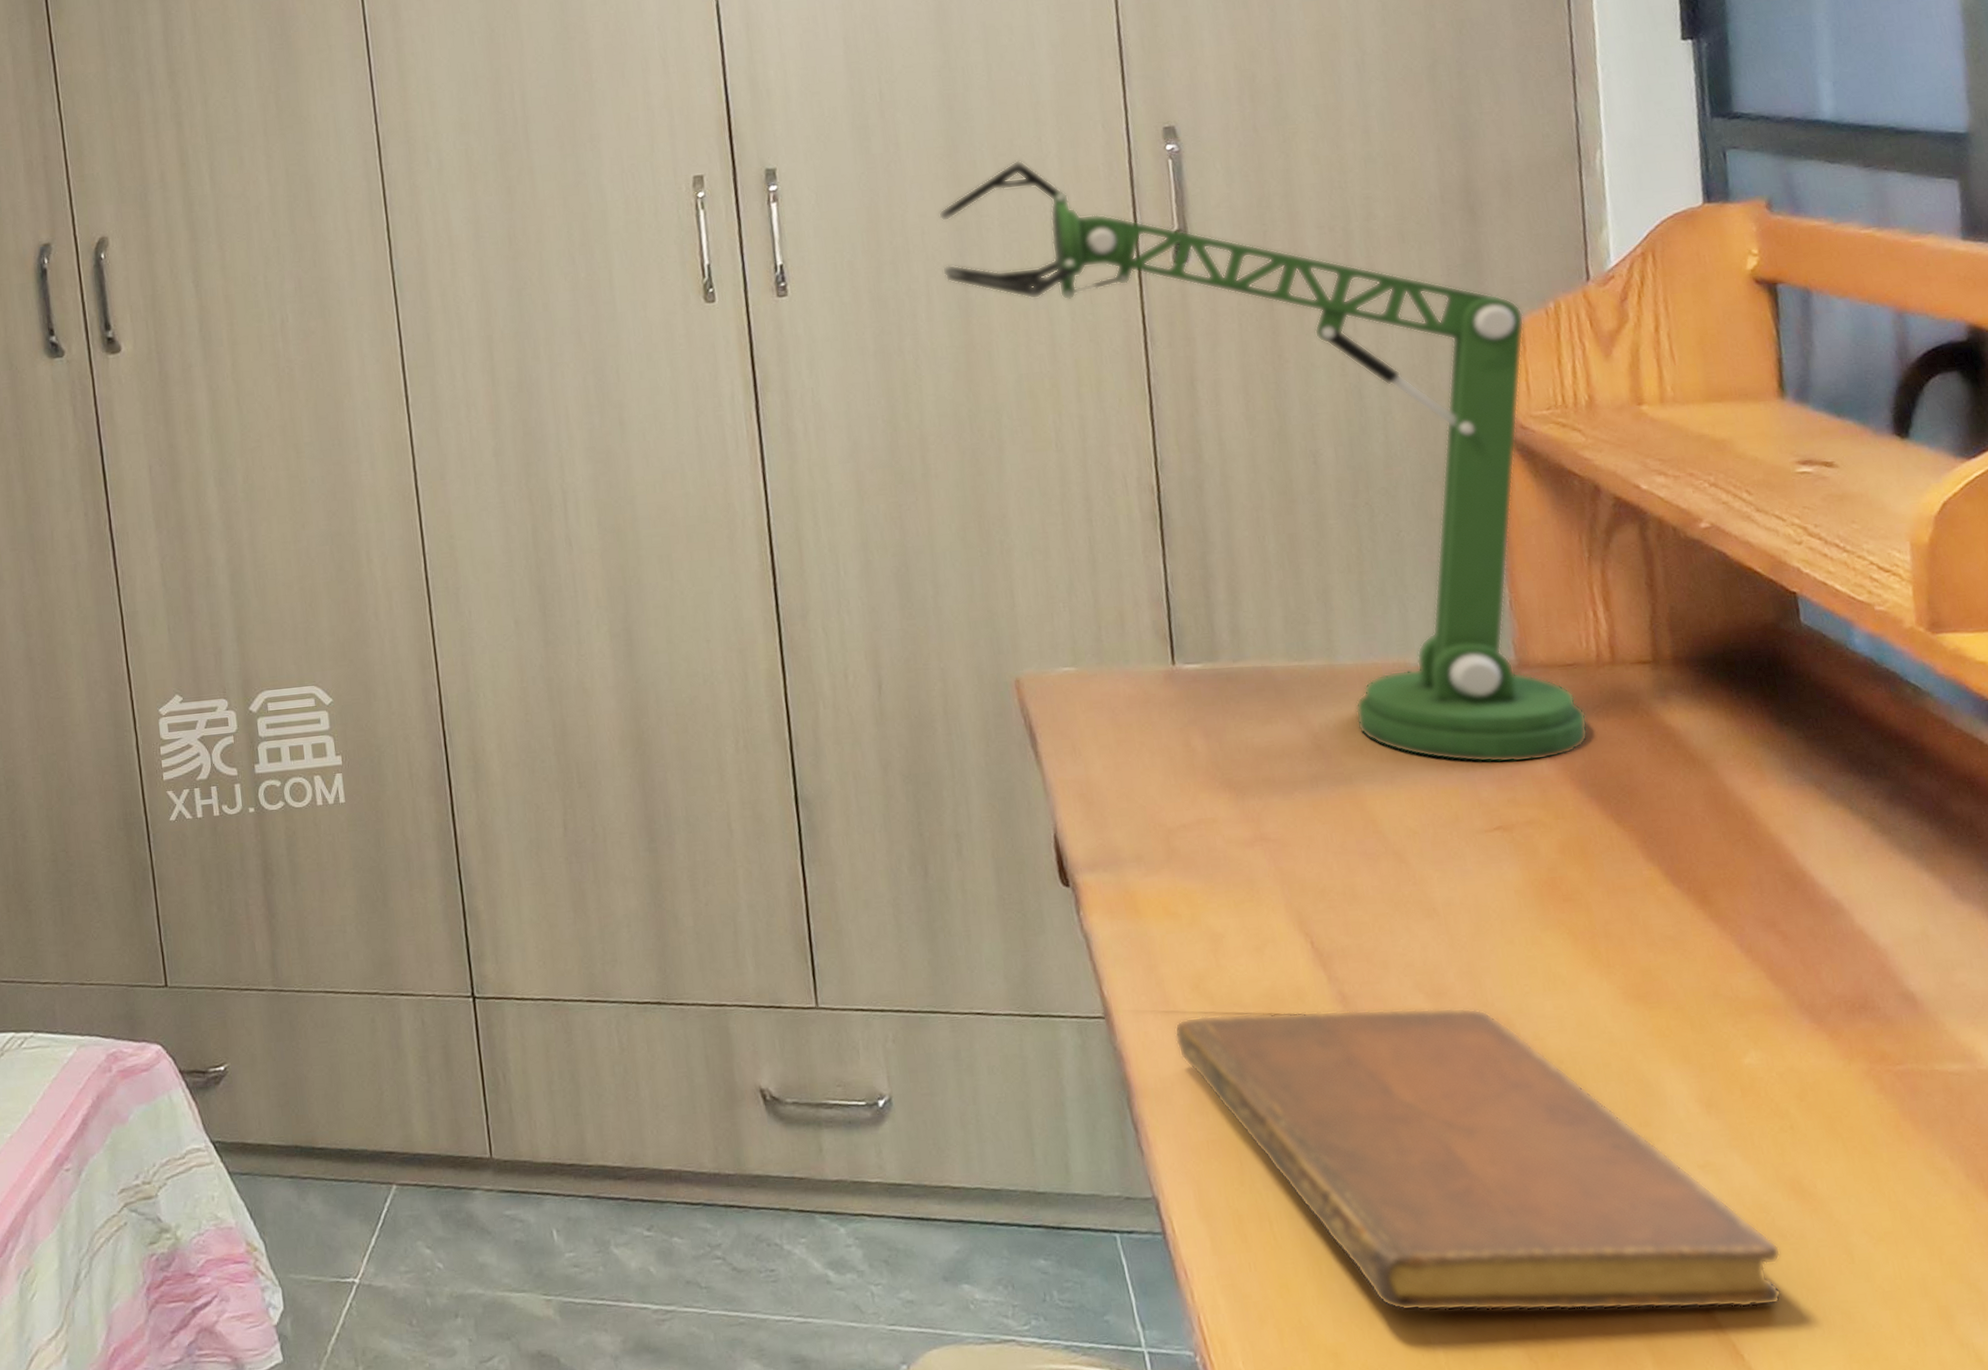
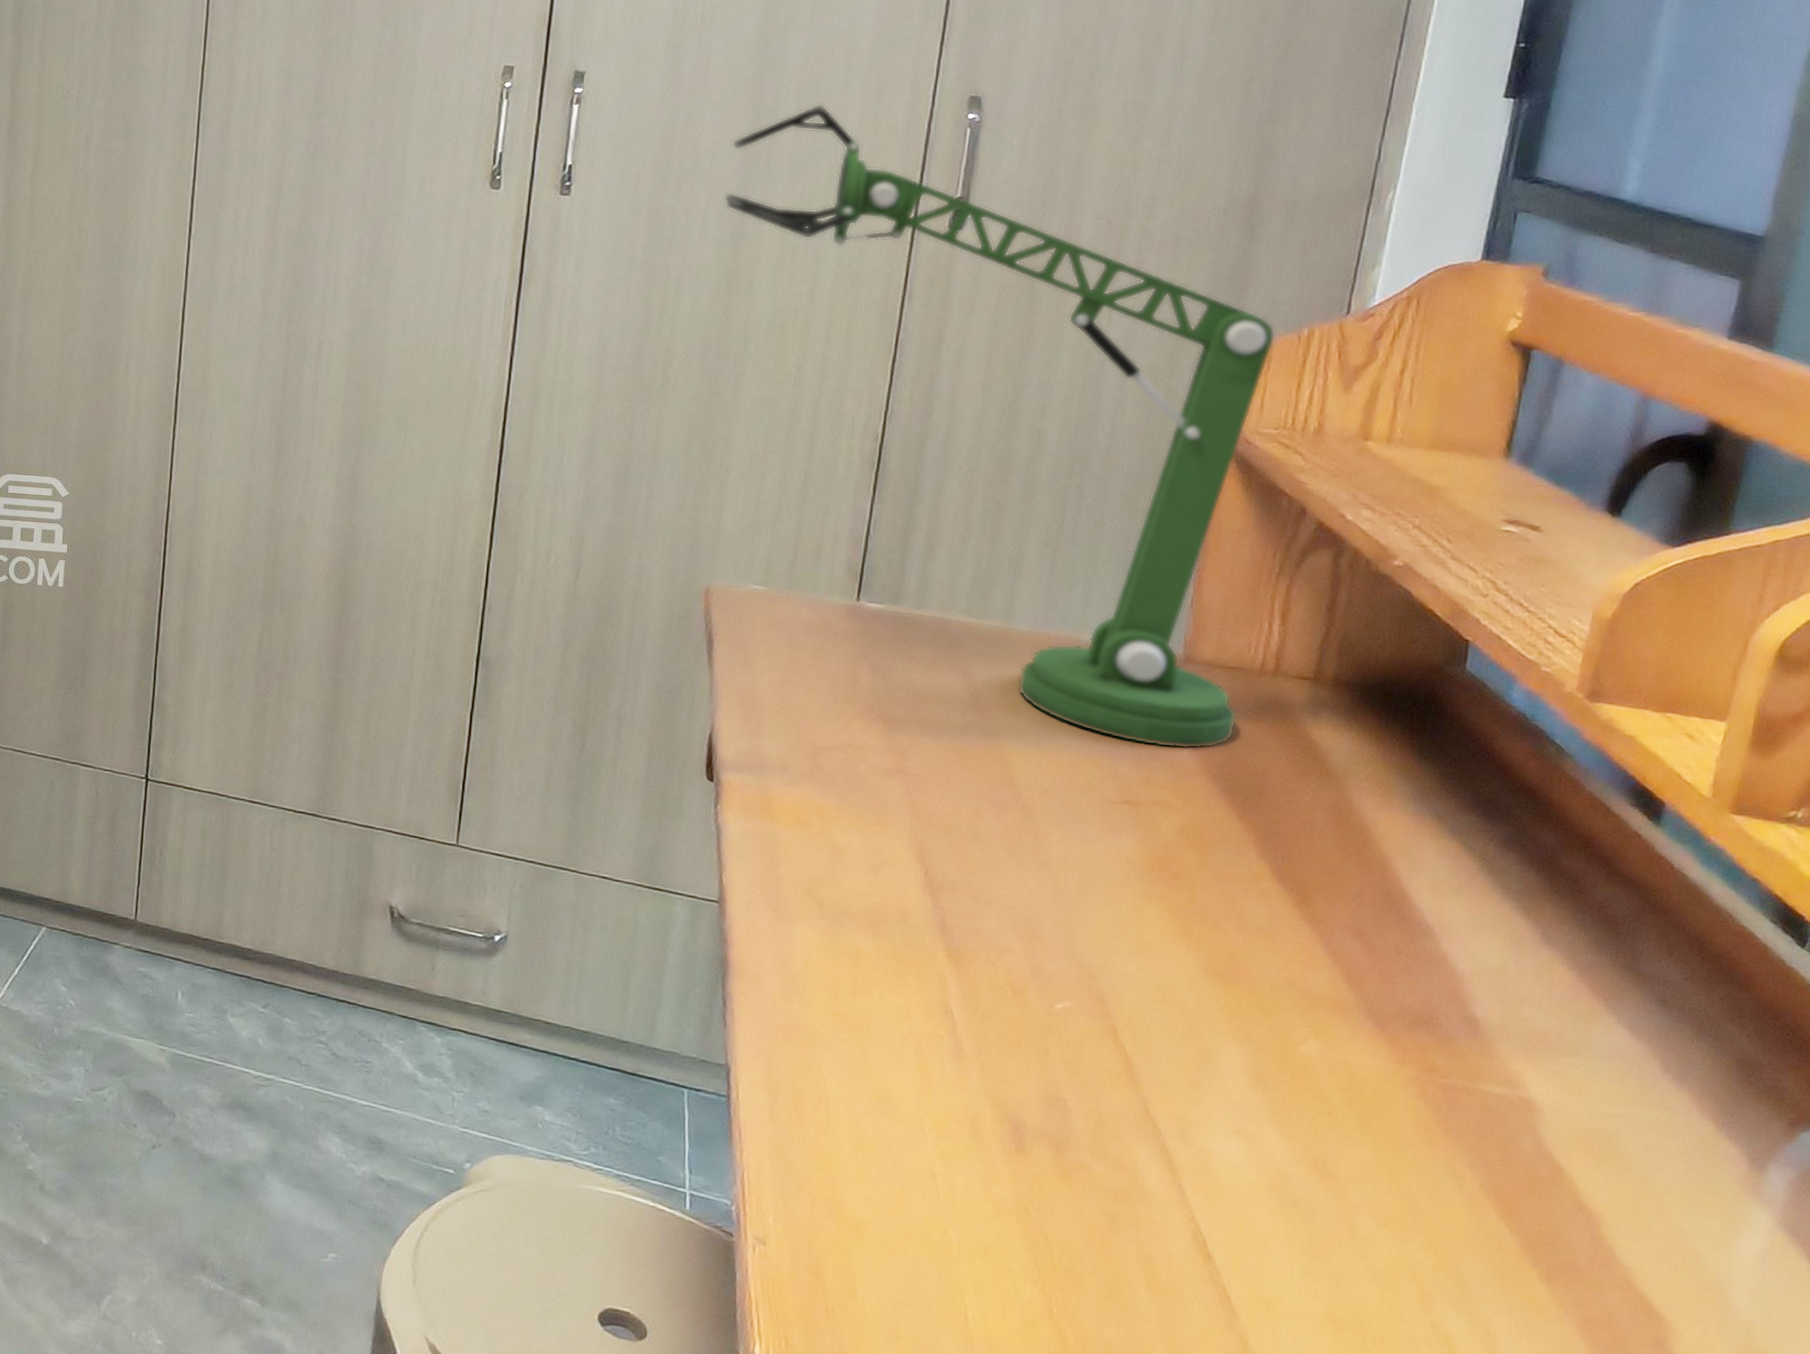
notebook: present [1174,1007,1782,1312] -> none [779,916,1290,1262]

